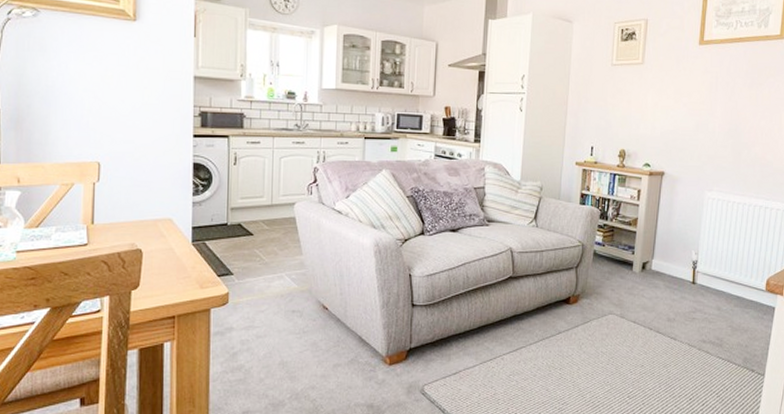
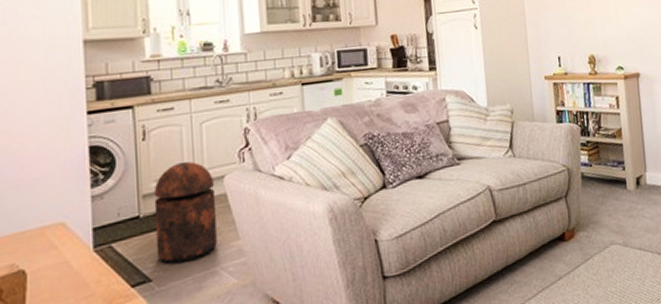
trash can: none [238,187,287,265] -> present [153,161,217,265]

